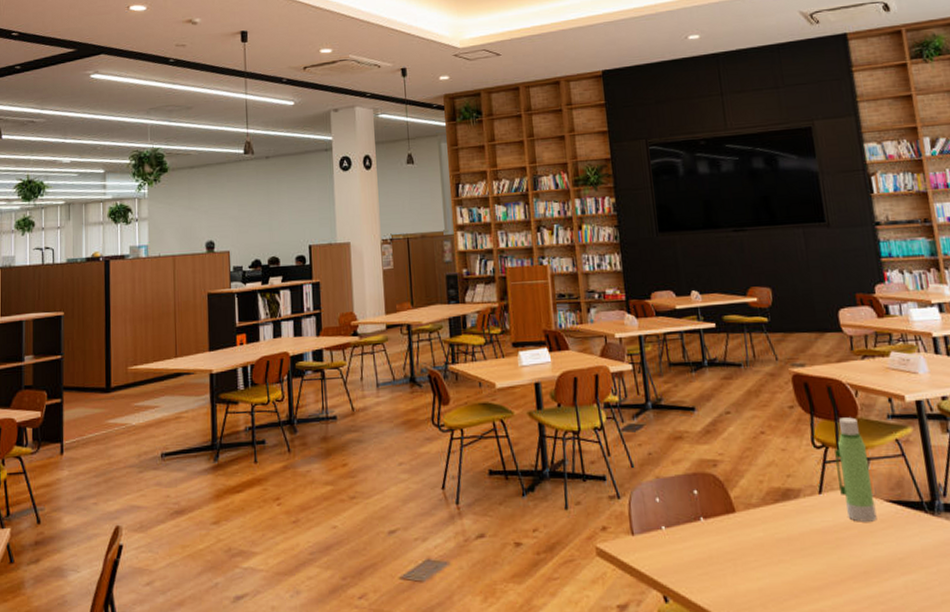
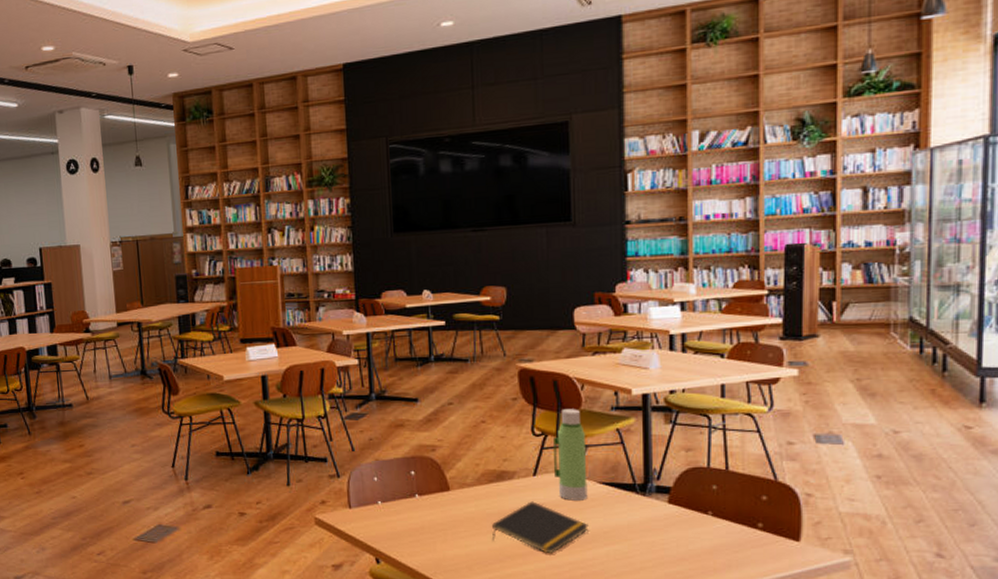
notepad: none [783,524,883,587] -> present [491,501,589,554]

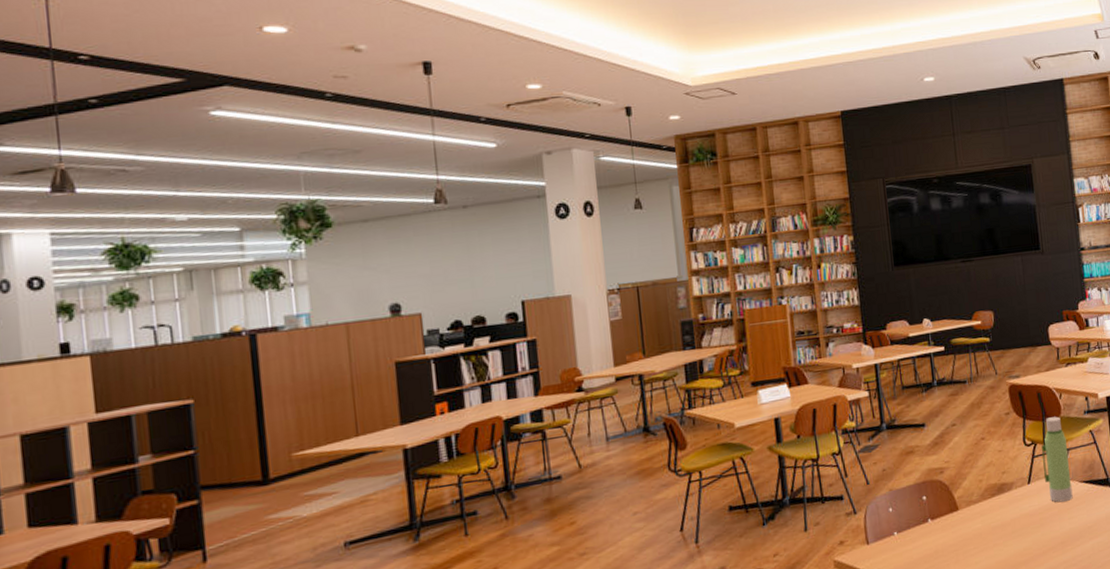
notepad: present [491,501,589,554] -> none [997,508,1076,558]

